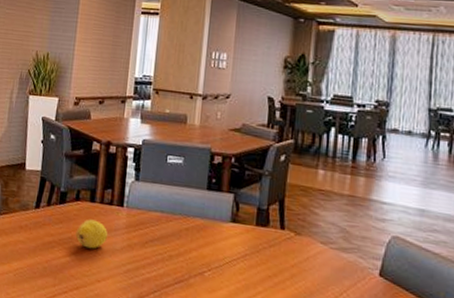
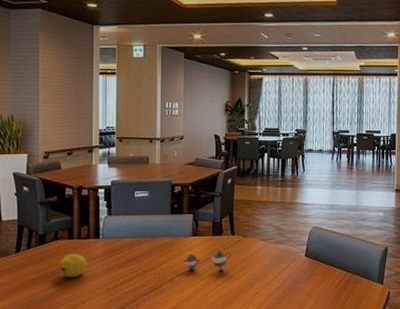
teapot: none [216,245,278,275] -> present [182,250,231,271]

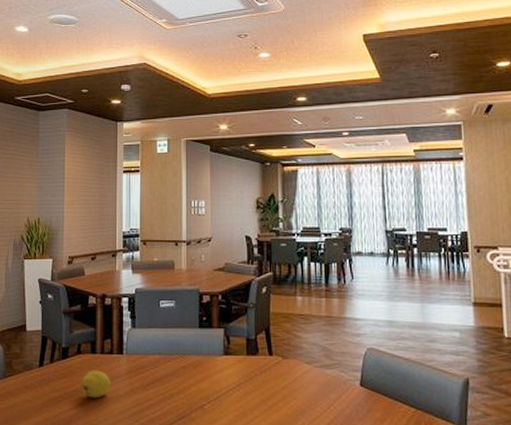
teapot: present [182,250,231,271] -> none [213,373,269,400]

